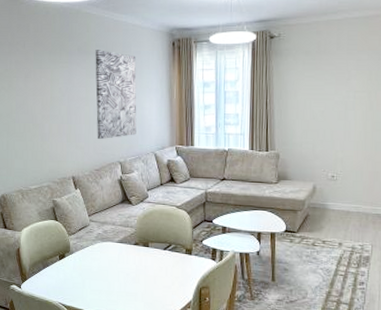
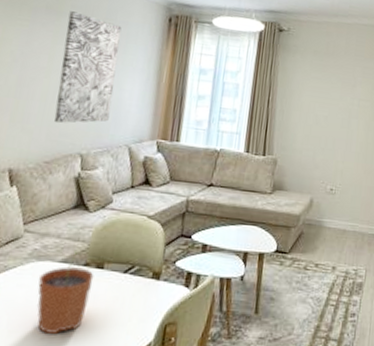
plant pot: none [104,233,143,293] -> present [37,250,94,334]

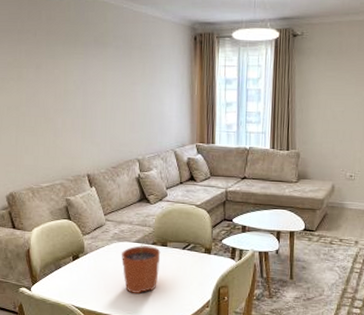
wall art: present [54,11,122,124] -> none [112,41,157,136]

